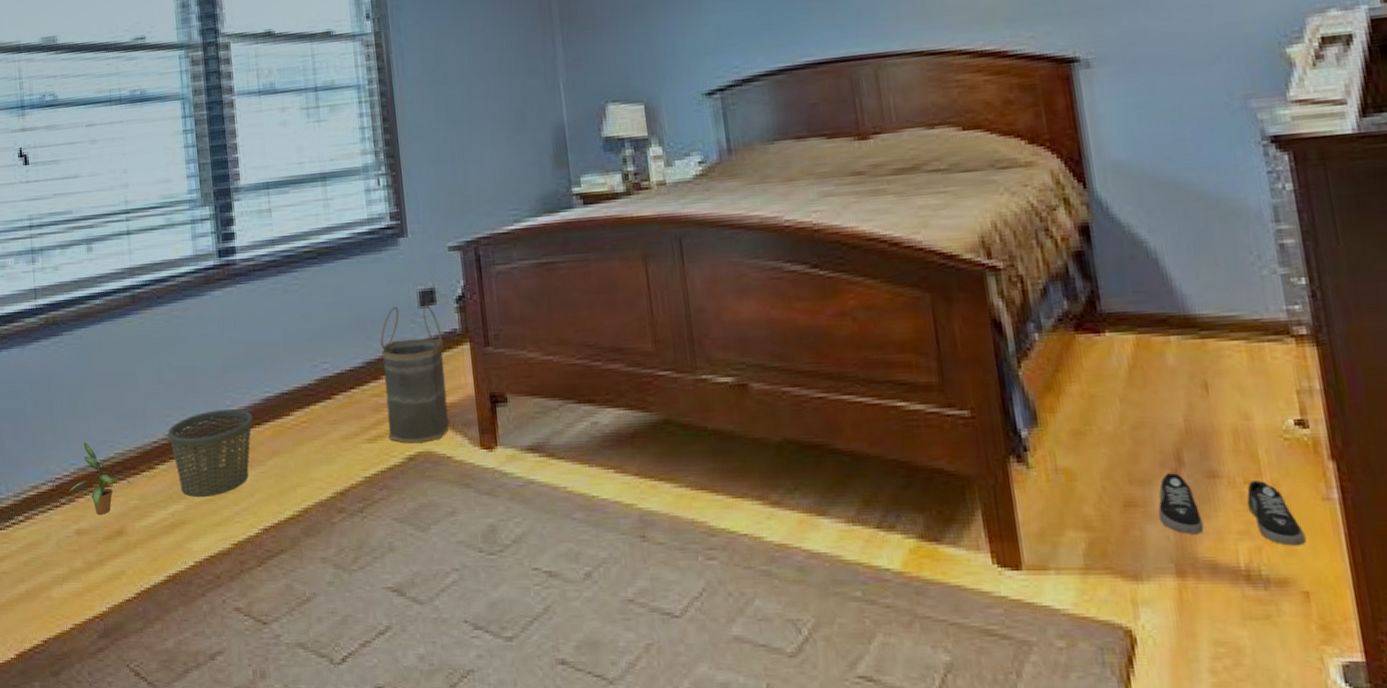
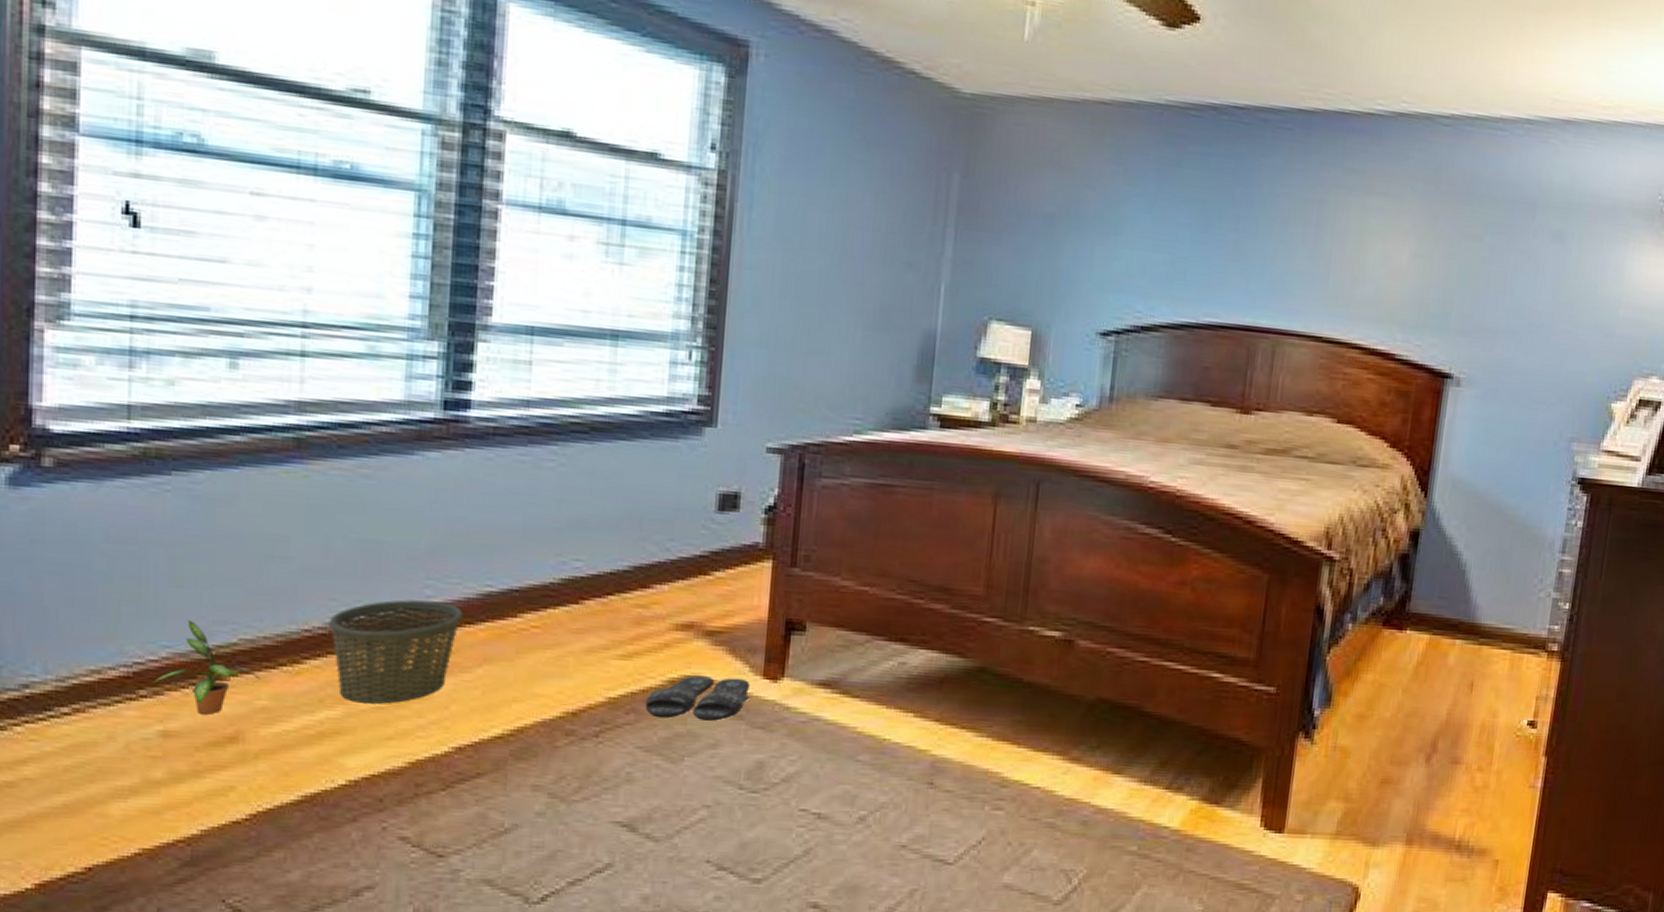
basket: present [380,304,450,444] -> none [648,506,740,666]
slippers: none [392,450,473,491] -> present [645,675,750,721]
shoe: present [1158,473,1306,546] -> none [1406,757,1509,824]

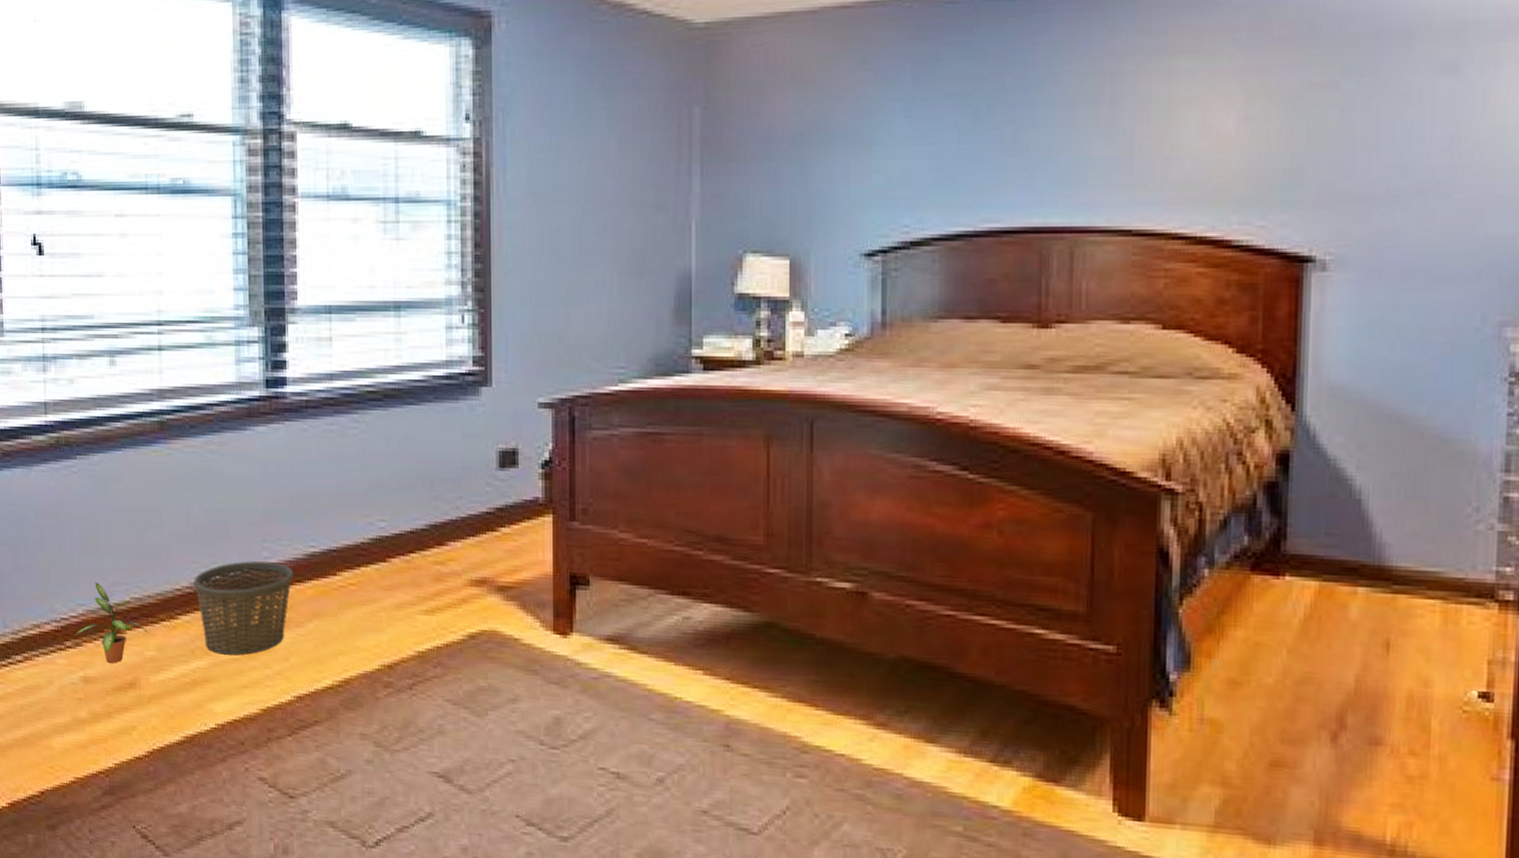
slippers: present [645,675,750,721] -> none [449,630,543,675]

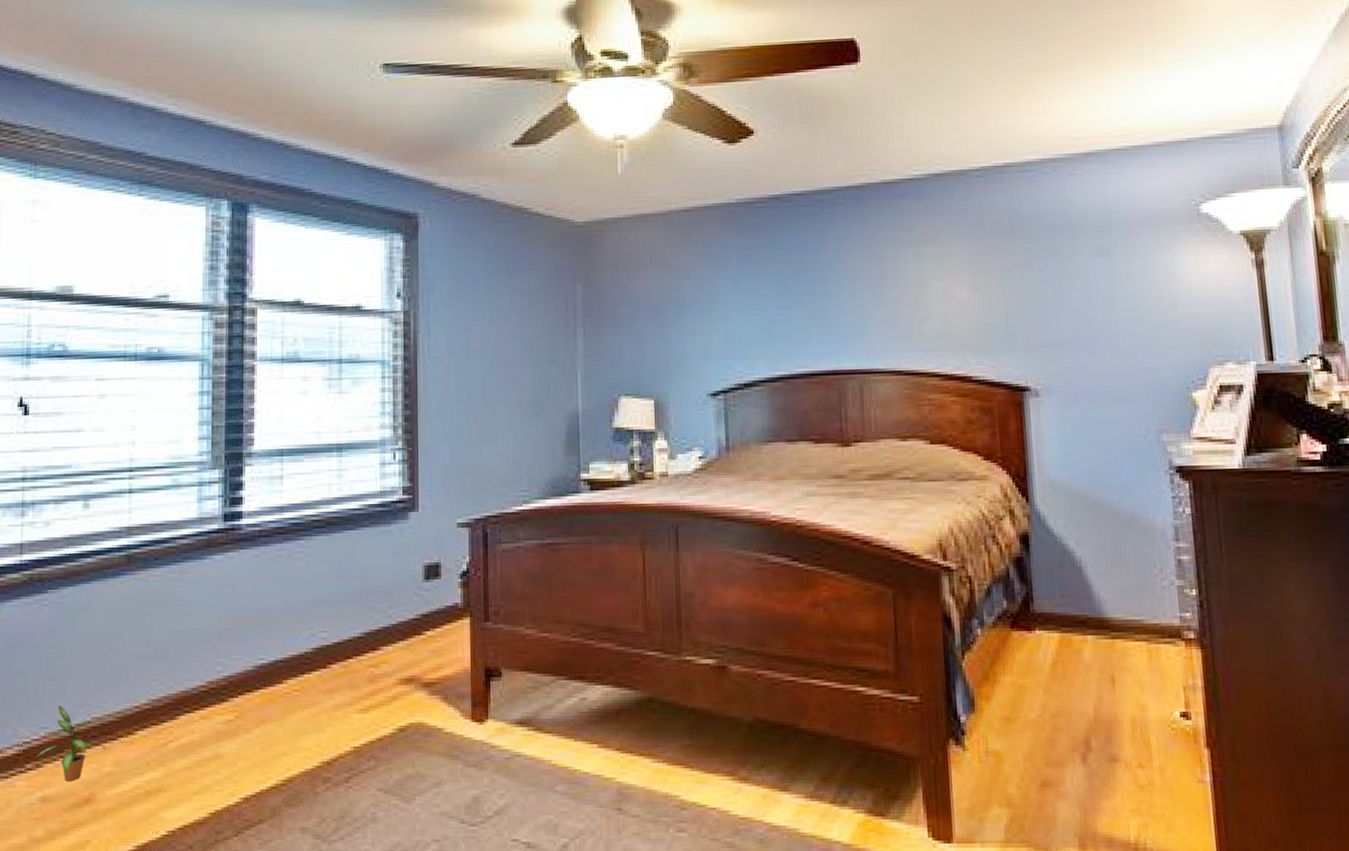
basket: present [194,561,294,655] -> none [151,675,244,764]

